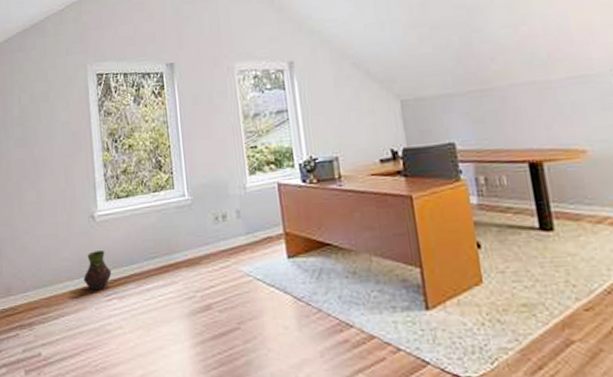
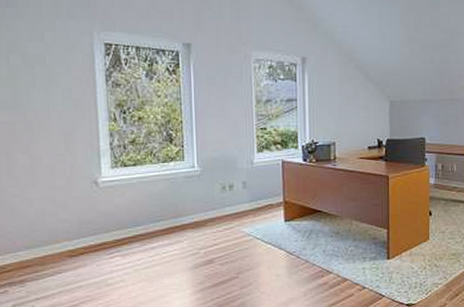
vase: present [83,250,112,291] -> none [84,214,115,250]

